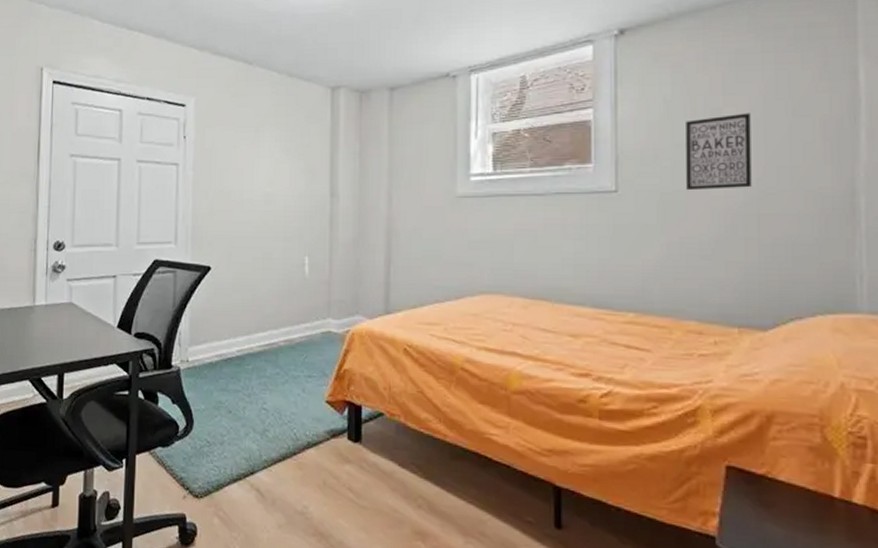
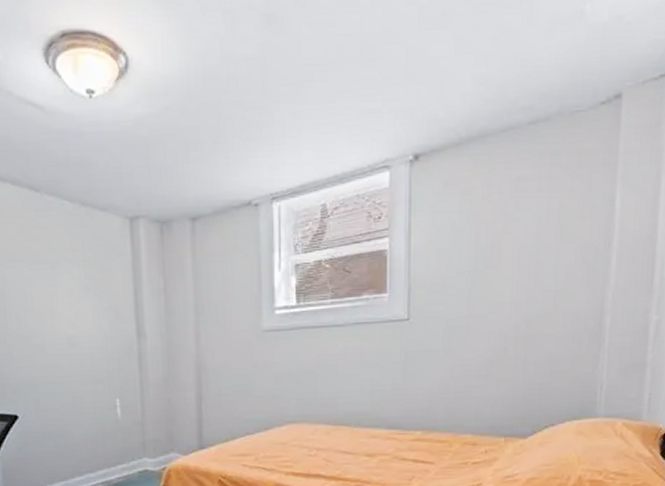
wall art: present [686,113,752,191] -> none [468,240,525,317]

